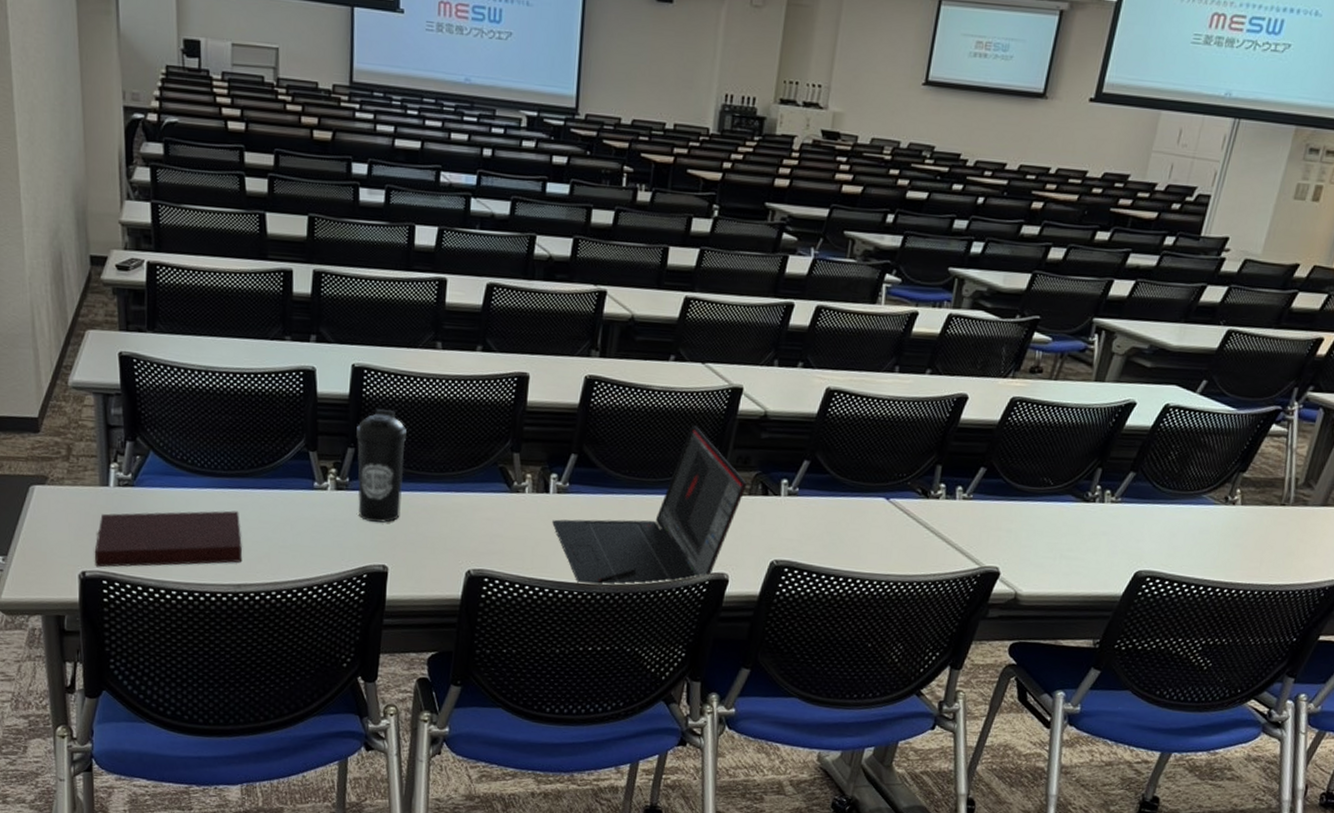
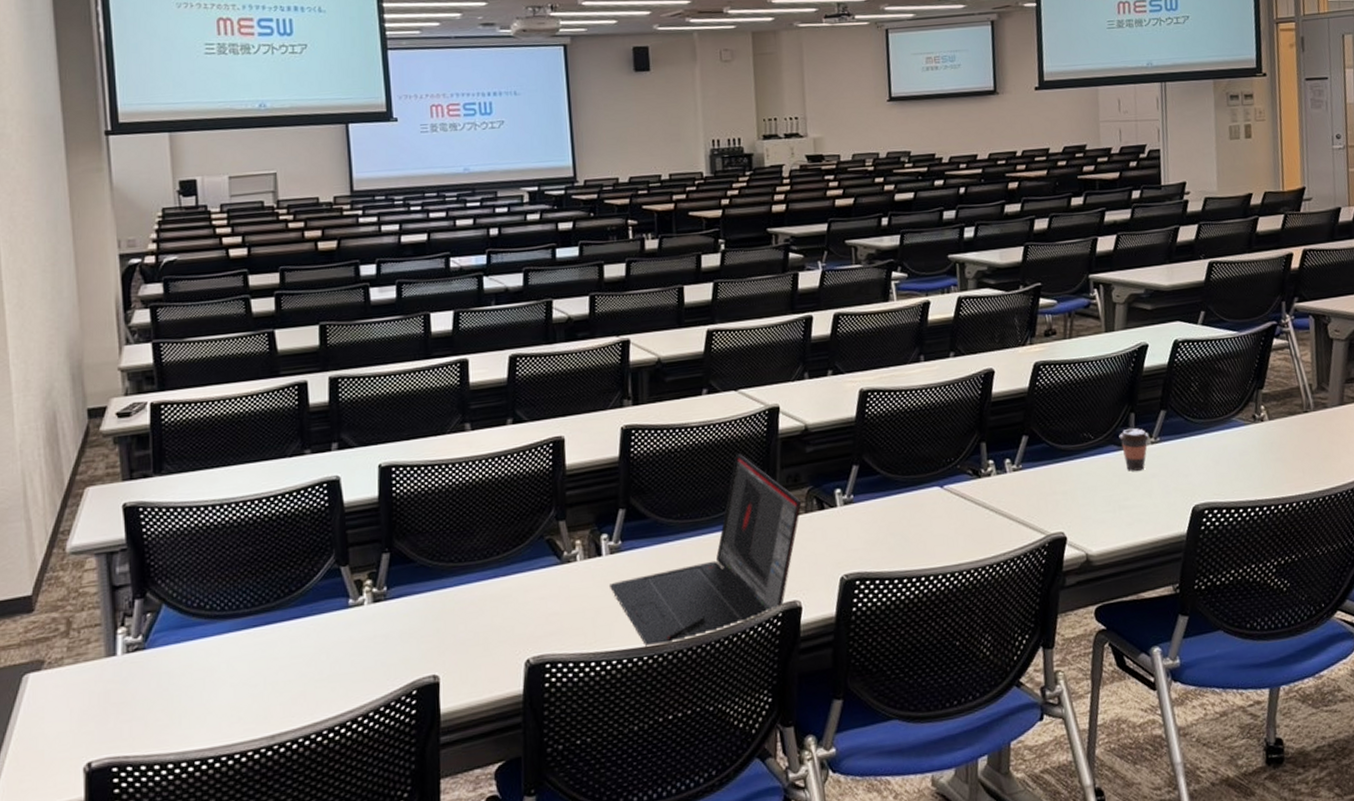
notebook: present [94,510,243,567] -> none [101,651,275,754]
water bottle: present [356,409,407,523] -> none [390,504,446,630]
coffee cup: none [1078,482,1111,526] -> present [1119,428,1149,471]

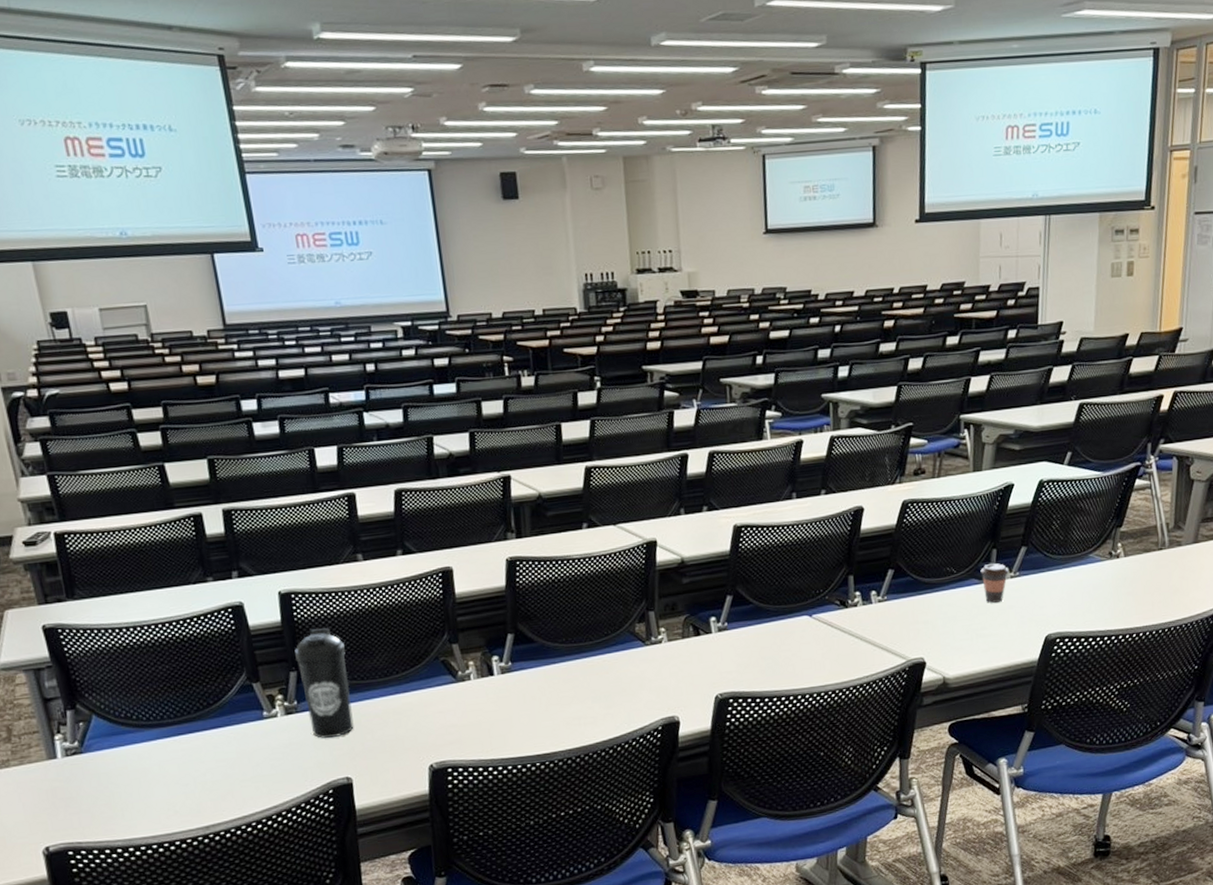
water bottle: none [390,504,446,630] -> present [295,628,354,738]
laptop: present [608,452,802,647] -> none [501,583,679,755]

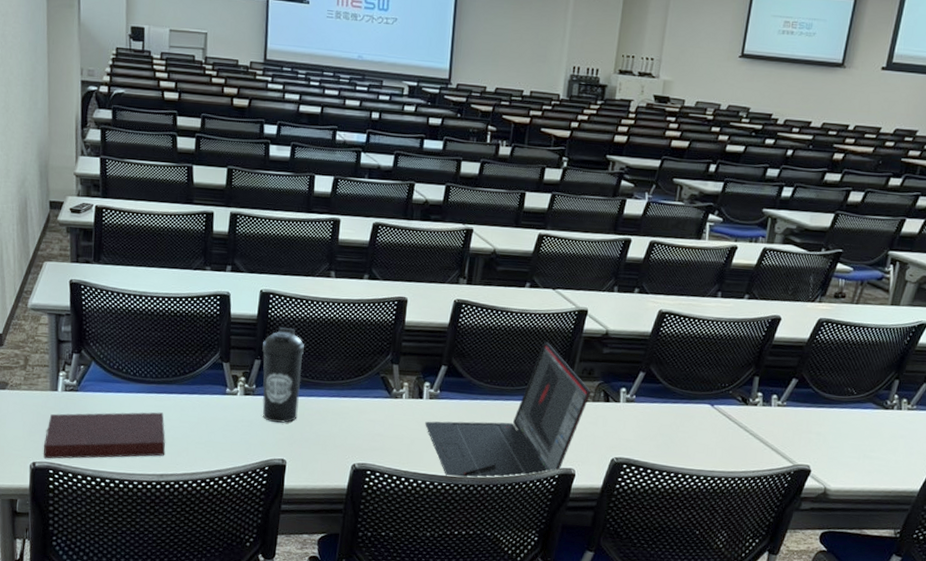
notebook: none [54,755,206,840] -> present [43,412,166,459]
laptop: none [501,583,679,755] -> present [424,341,592,478]
coffee cup: present [980,563,1009,603] -> none [879,392,907,430]

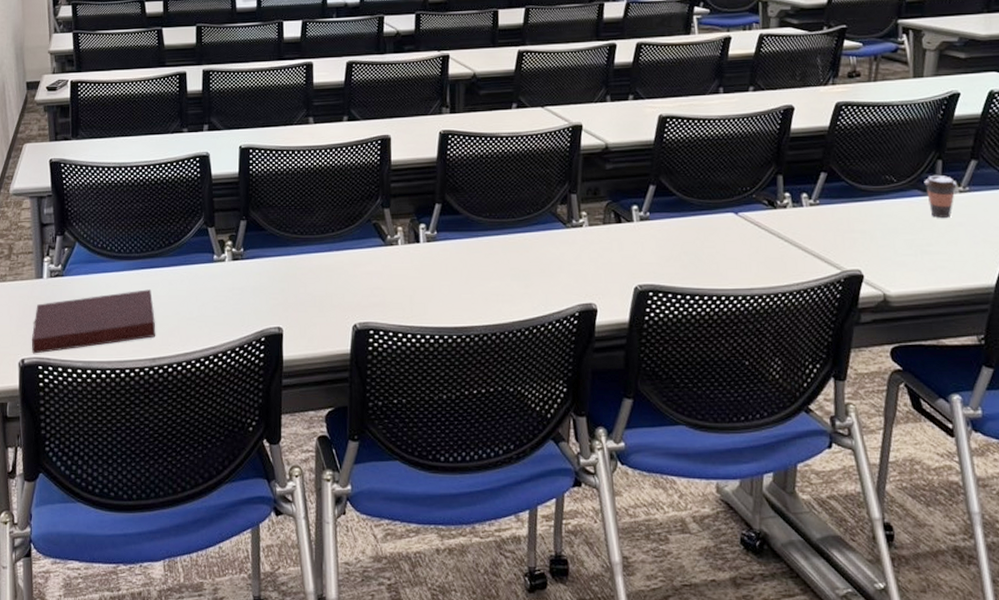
water bottle: present [262,327,304,423] -> none [247,183,290,286]
laptop: present [424,341,592,478] -> none [424,163,600,327]
coffee cup: none [879,392,907,430] -> present [924,174,957,218]

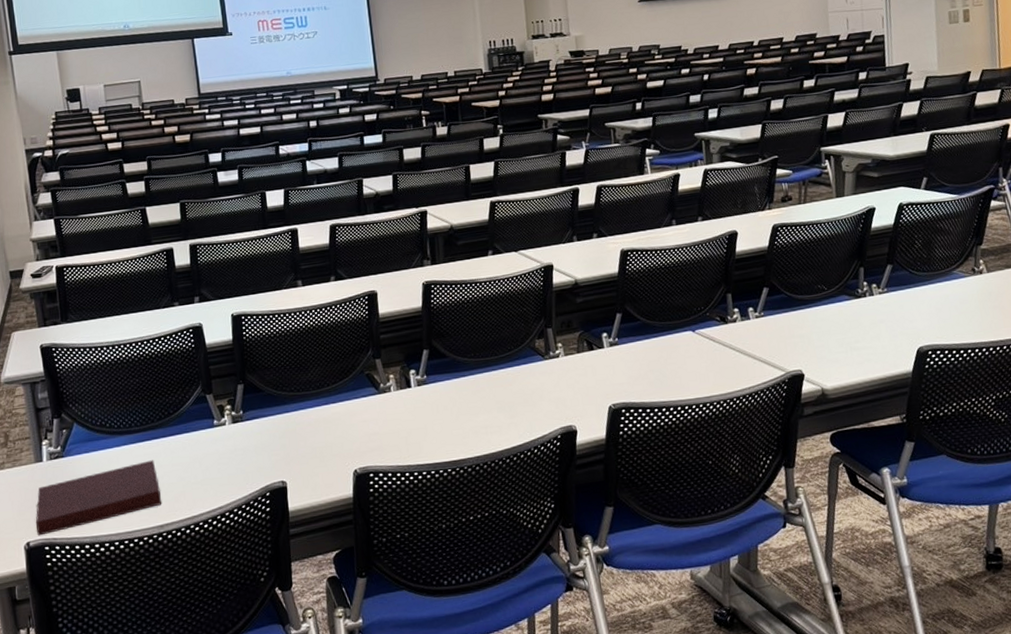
coffee cup: present [924,174,957,218] -> none [850,280,877,318]

